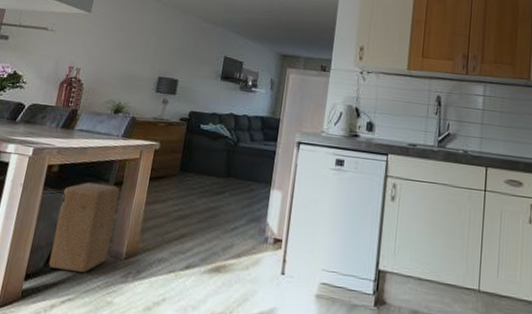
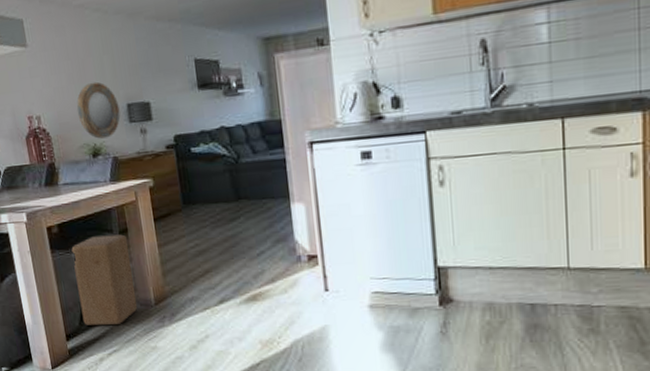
home mirror: none [113,52,152,100] -> present [76,82,121,139]

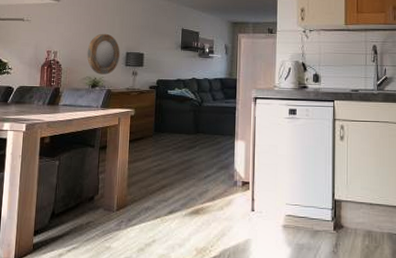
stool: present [71,234,138,325] -> none [52,149,105,225]

